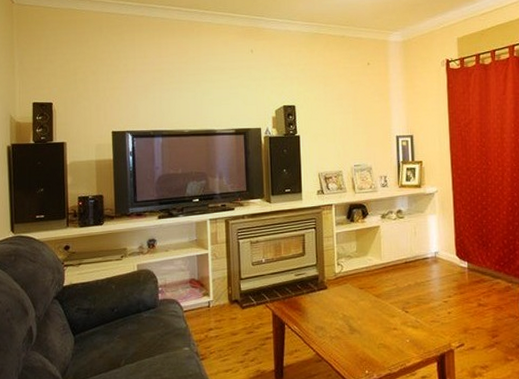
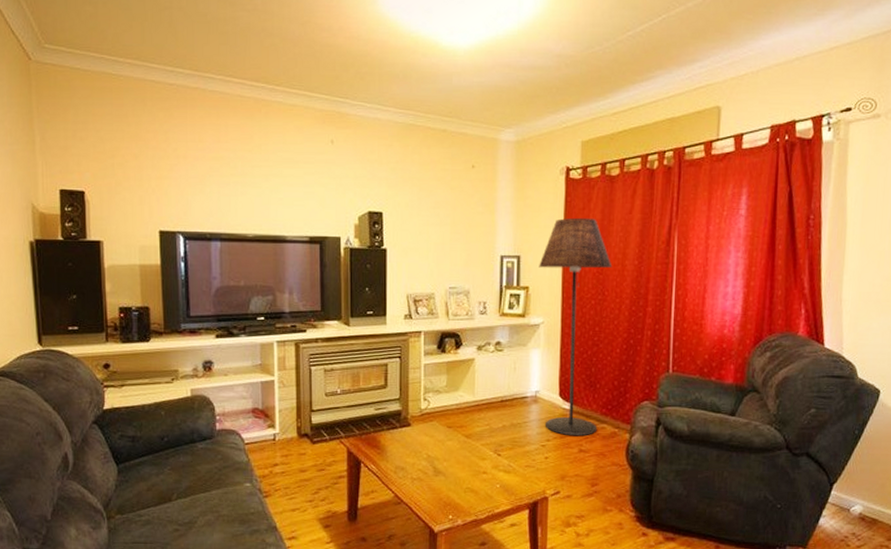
floor lamp: none [429,100,493,292] -> present [539,217,613,436]

